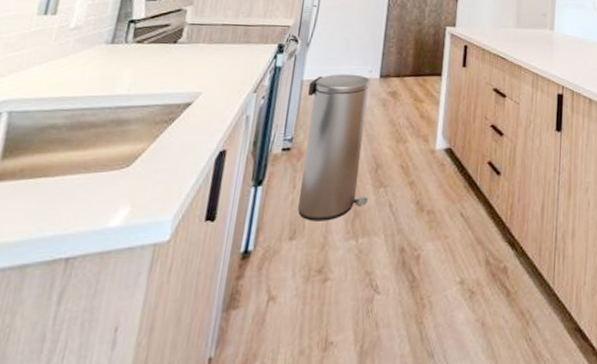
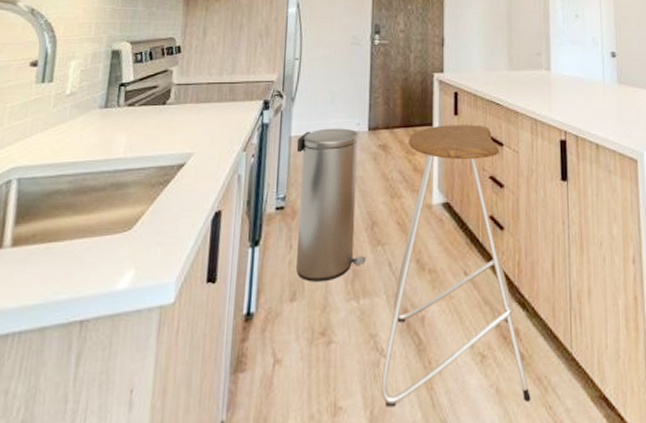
bar stool: none [372,75,513,342] -> present [380,125,531,407]

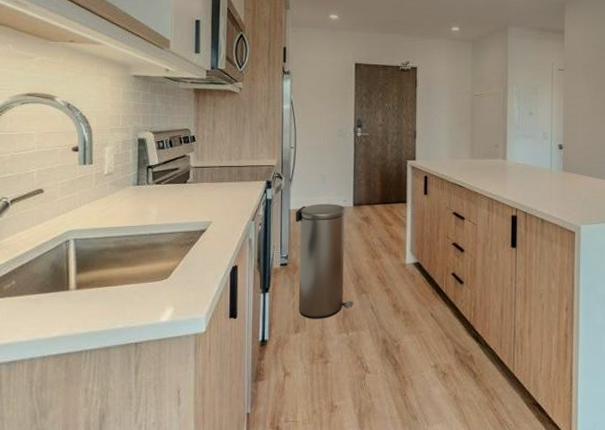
bar stool: present [380,125,531,407] -> none [366,202,481,407]

